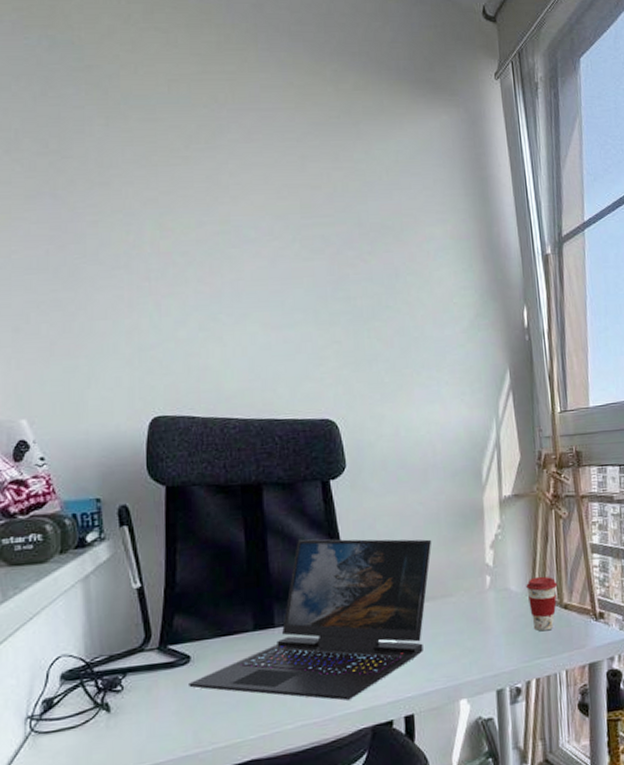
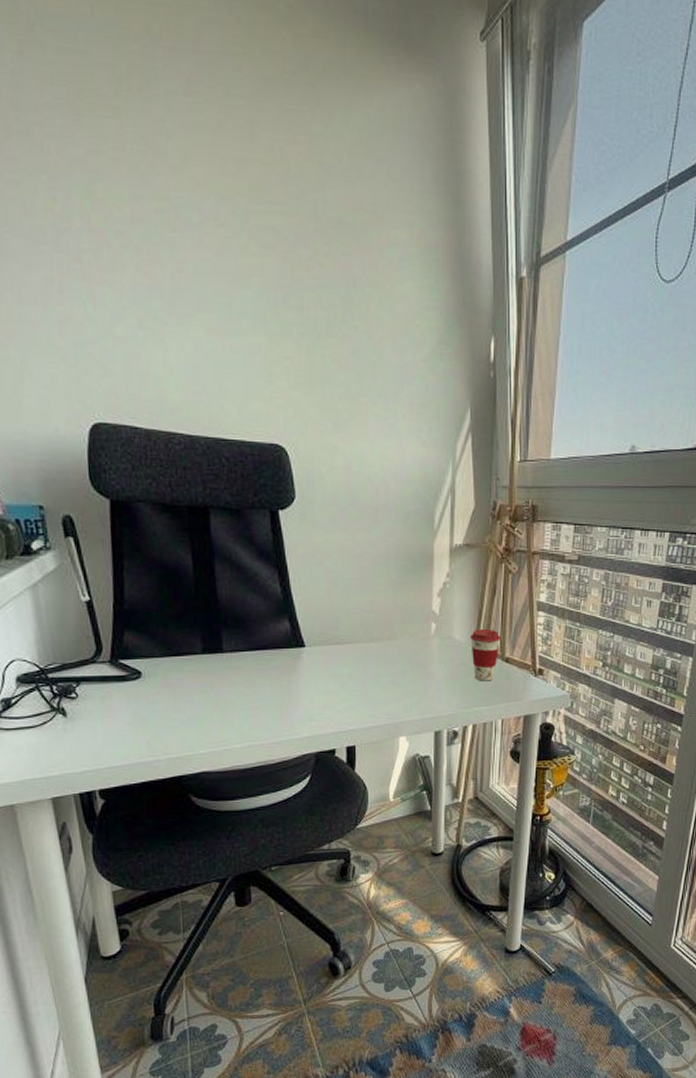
laptop: present [189,539,432,701] -> none [141,568,380,727]

